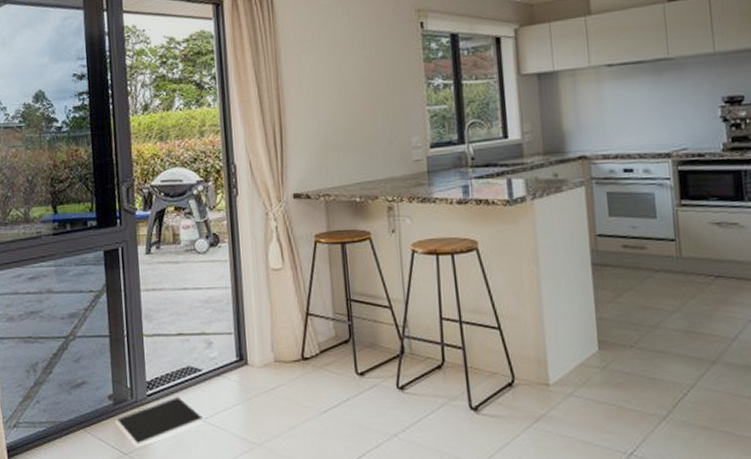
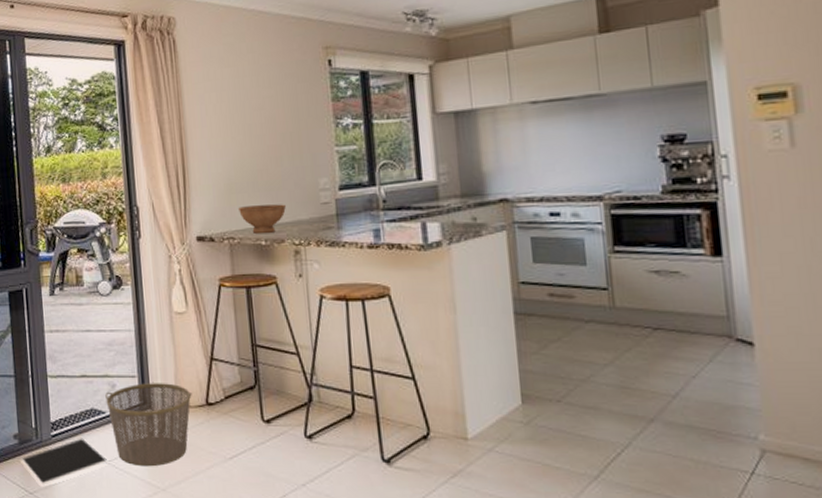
basket: none [202,339,288,423] -> present [105,383,192,467]
bowl: none [334,161,380,191] -> present [238,204,286,235]

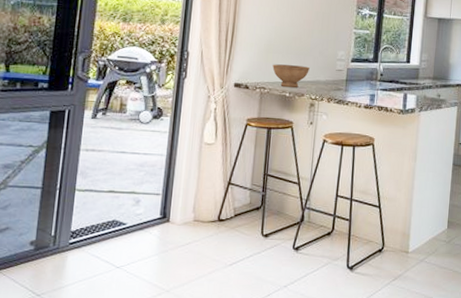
door mat: present [22,438,108,486] -> none [34,246,121,288]
basket: present [105,383,192,467] -> none [128,200,207,271]

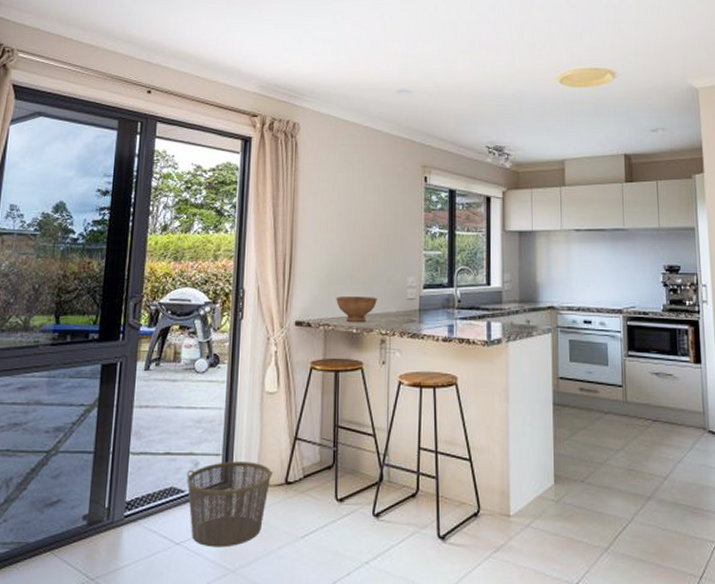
basket: none [128,200,207,271] -> present [187,461,273,548]

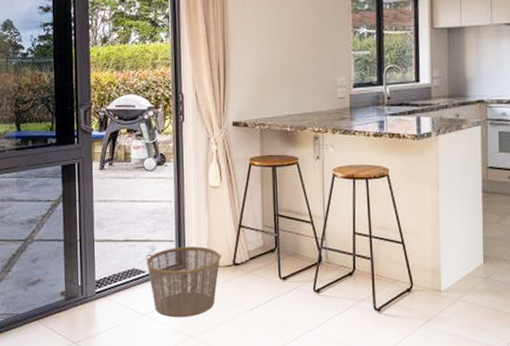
bowl: present [336,297,377,323] -> none [269,97,309,122]

